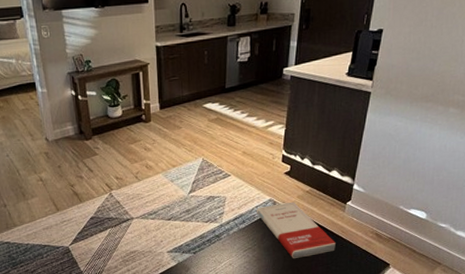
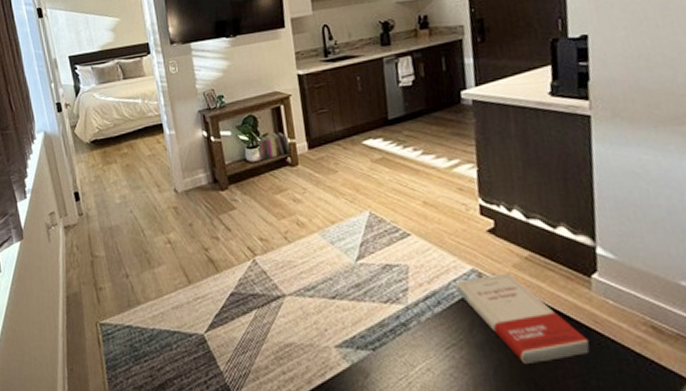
books: none [114,95,146,118] -> present [253,132,291,161]

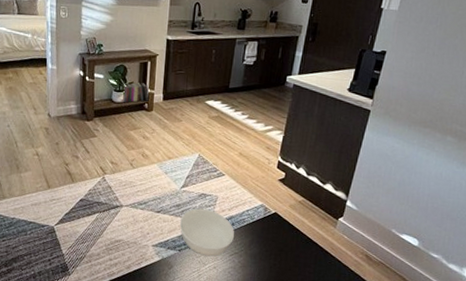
bowl: none [364,285,446,354] -> present [179,208,235,257]
book: present [455,273,590,365] -> none [247,210,324,271]

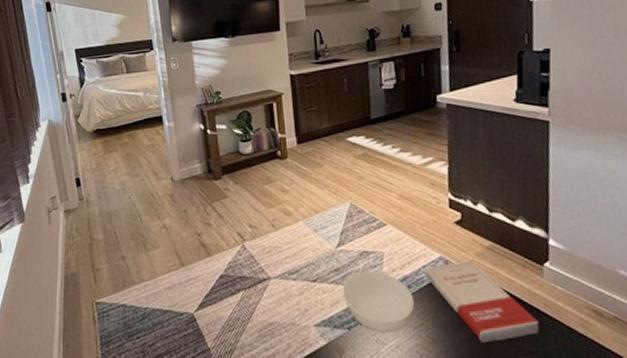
book: none [247,210,324,271] -> present [424,261,540,344]

